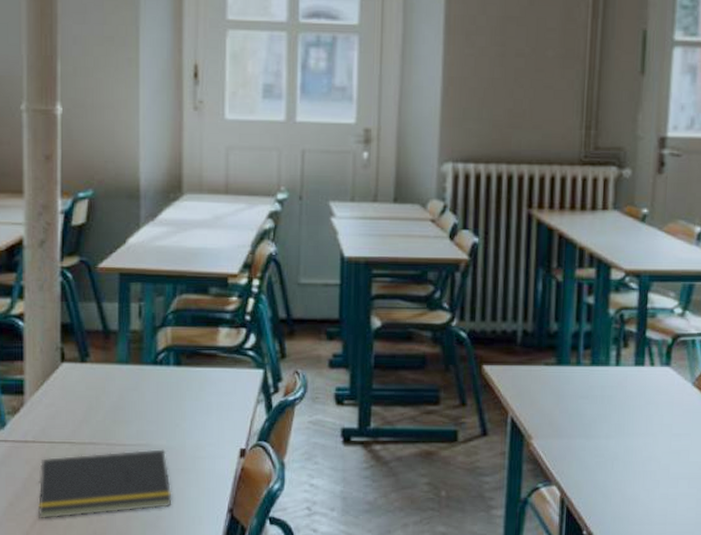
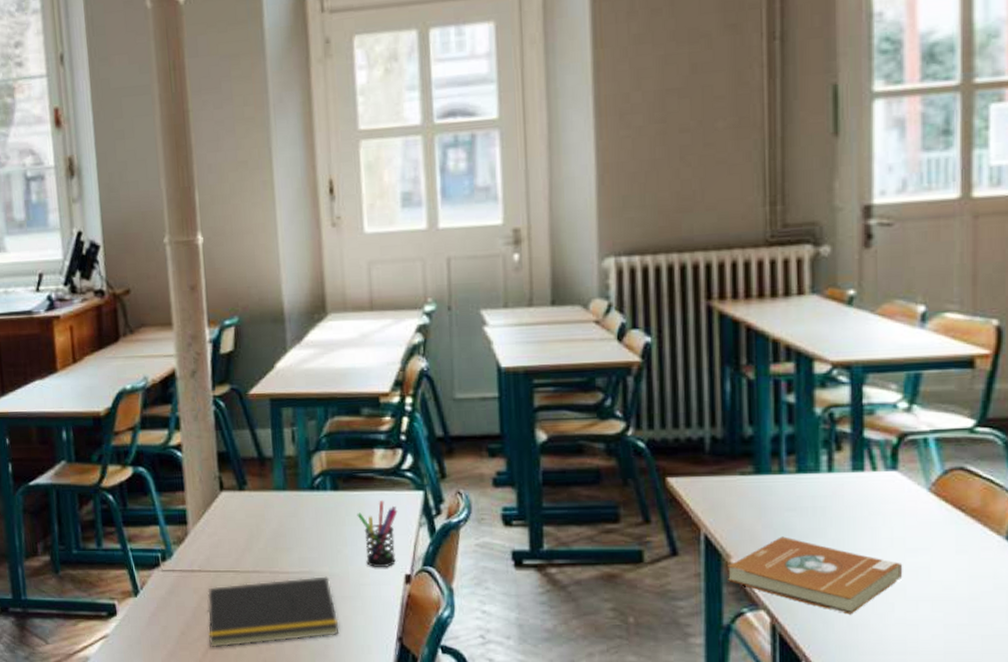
pen holder: none [197,377,238,442] -> present [357,500,398,568]
book: none [528,421,669,490] -> present [728,536,903,615]

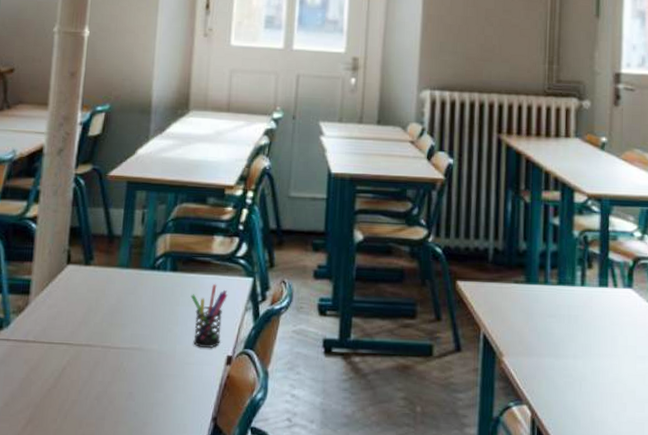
notepad: present [207,576,340,648] -> none [31,353,160,421]
book: present [728,536,903,615] -> none [500,339,634,412]

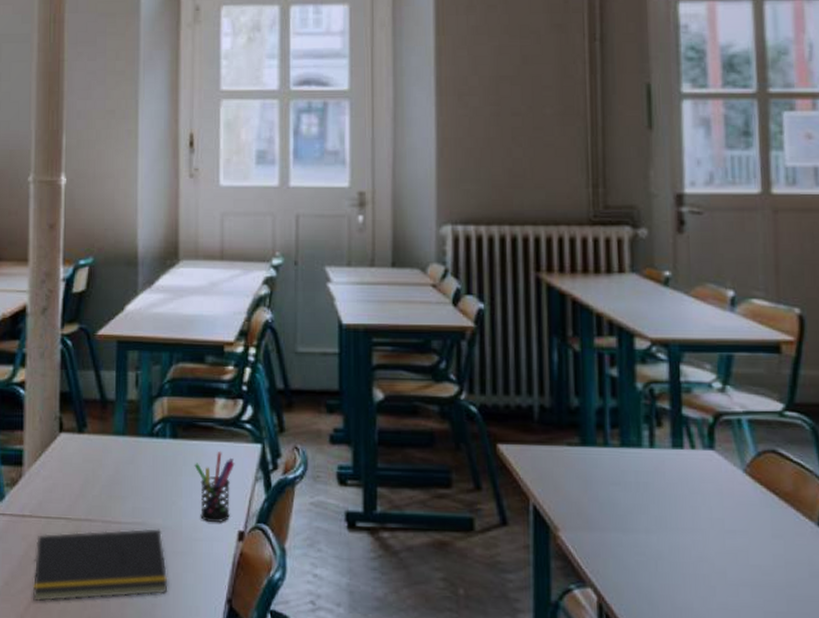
notepad: none [31,353,160,421] -> present [33,528,168,602]

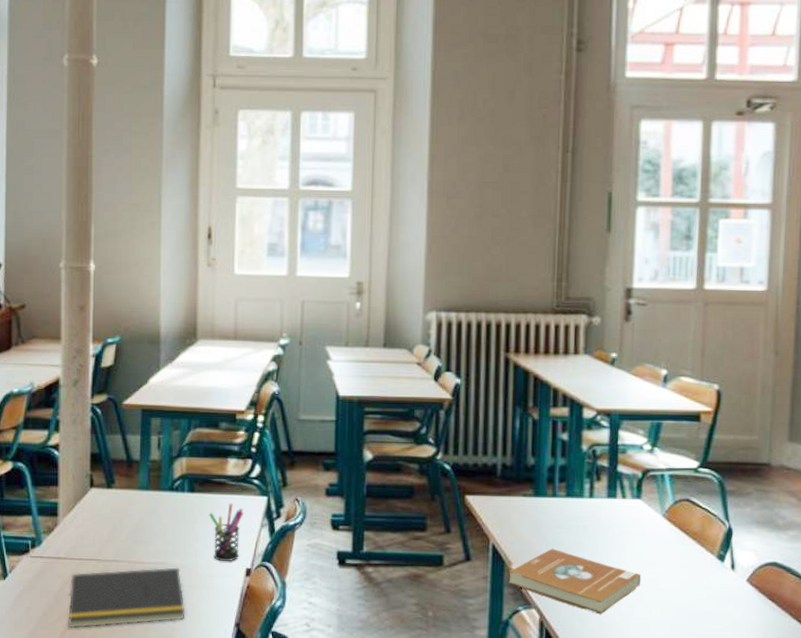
book: none [555,511,723,597] -> present [509,548,641,615]

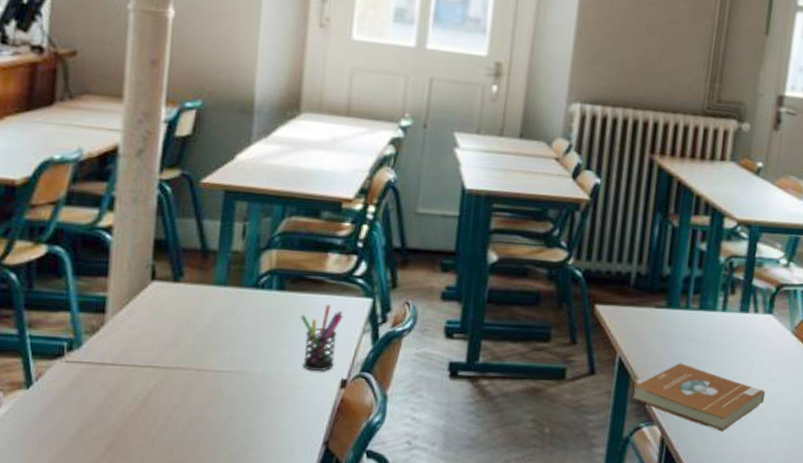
notepad: present [68,567,185,629] -> none [111,376,264,448]

